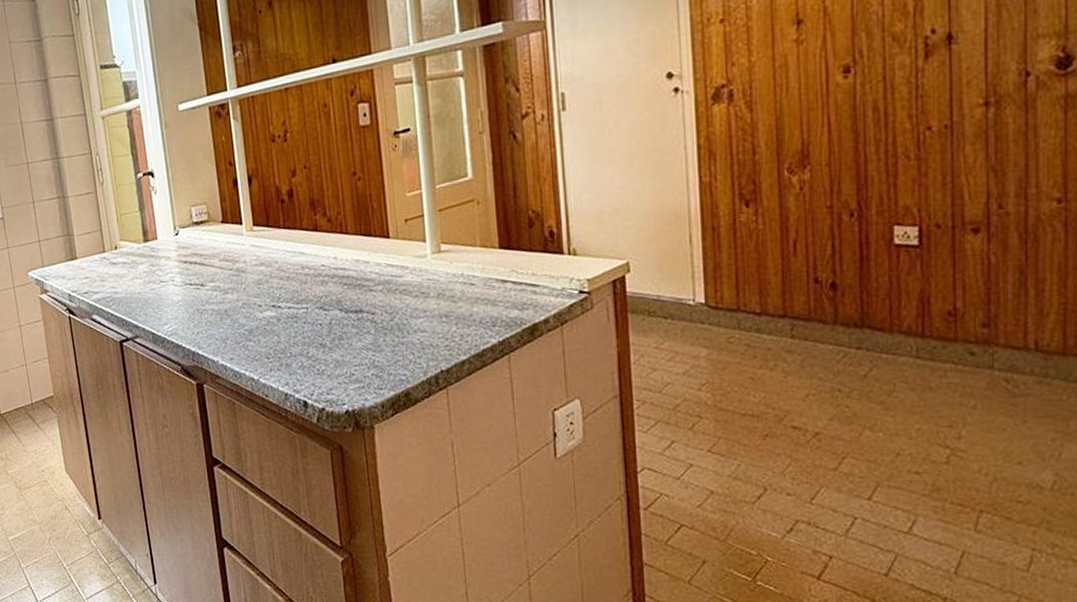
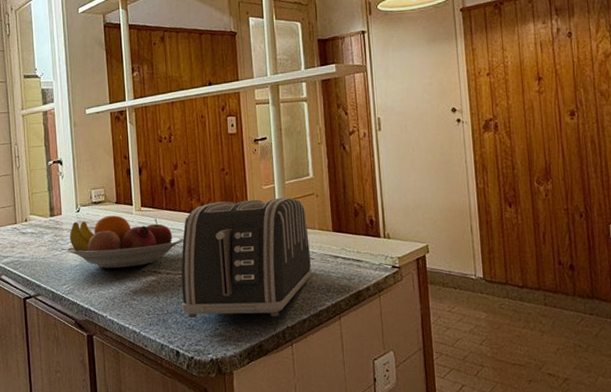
fruit bowl: none [165,237,308,304] -> present [66,215,184,269]
toaster: none [305,206,473,362] -> present [181,197,312,319]

